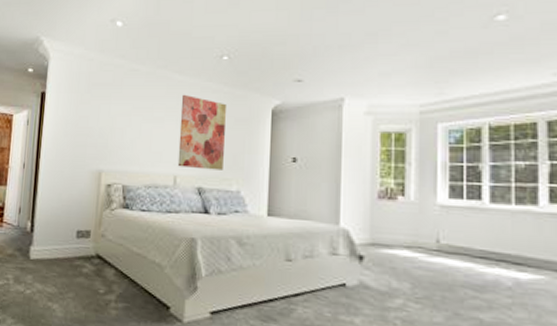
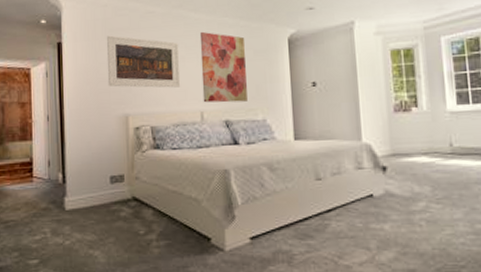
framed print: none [85,89,160,148] -> present [106,35,181,88]

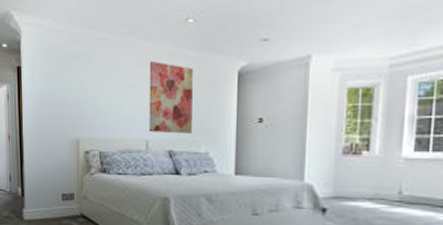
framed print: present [106,35,181,88] -> none [61,61,129,116]

